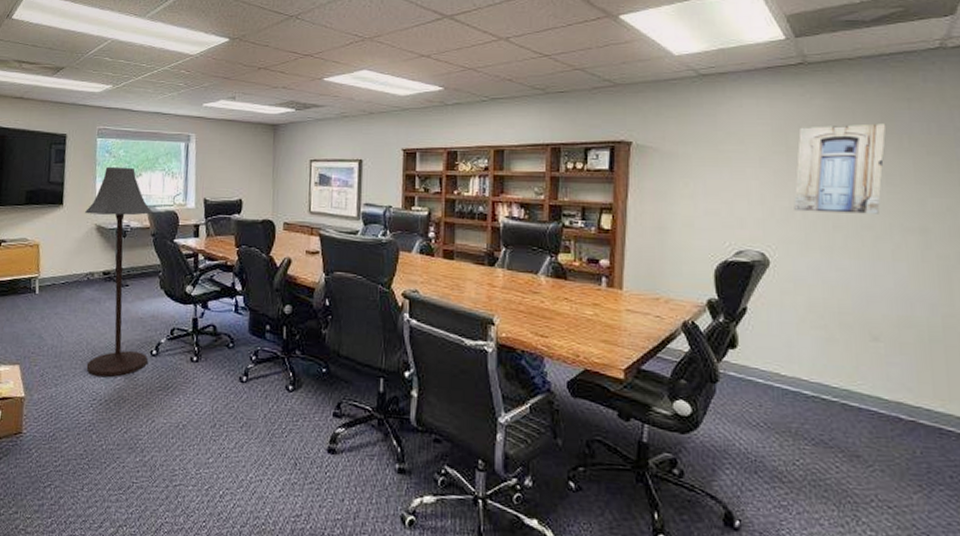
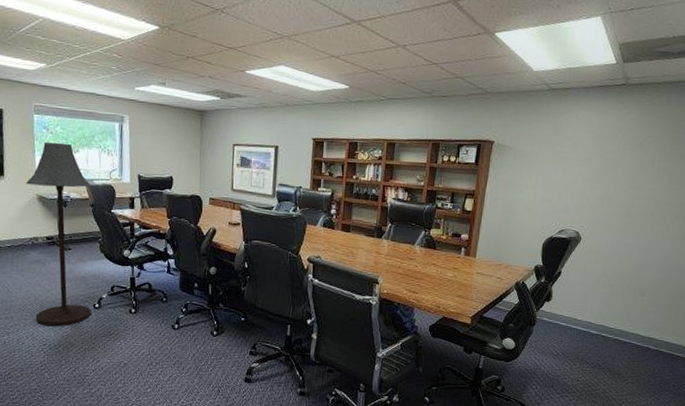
wall art: present [794,123,886,214] -> none [603,135,675,205]

